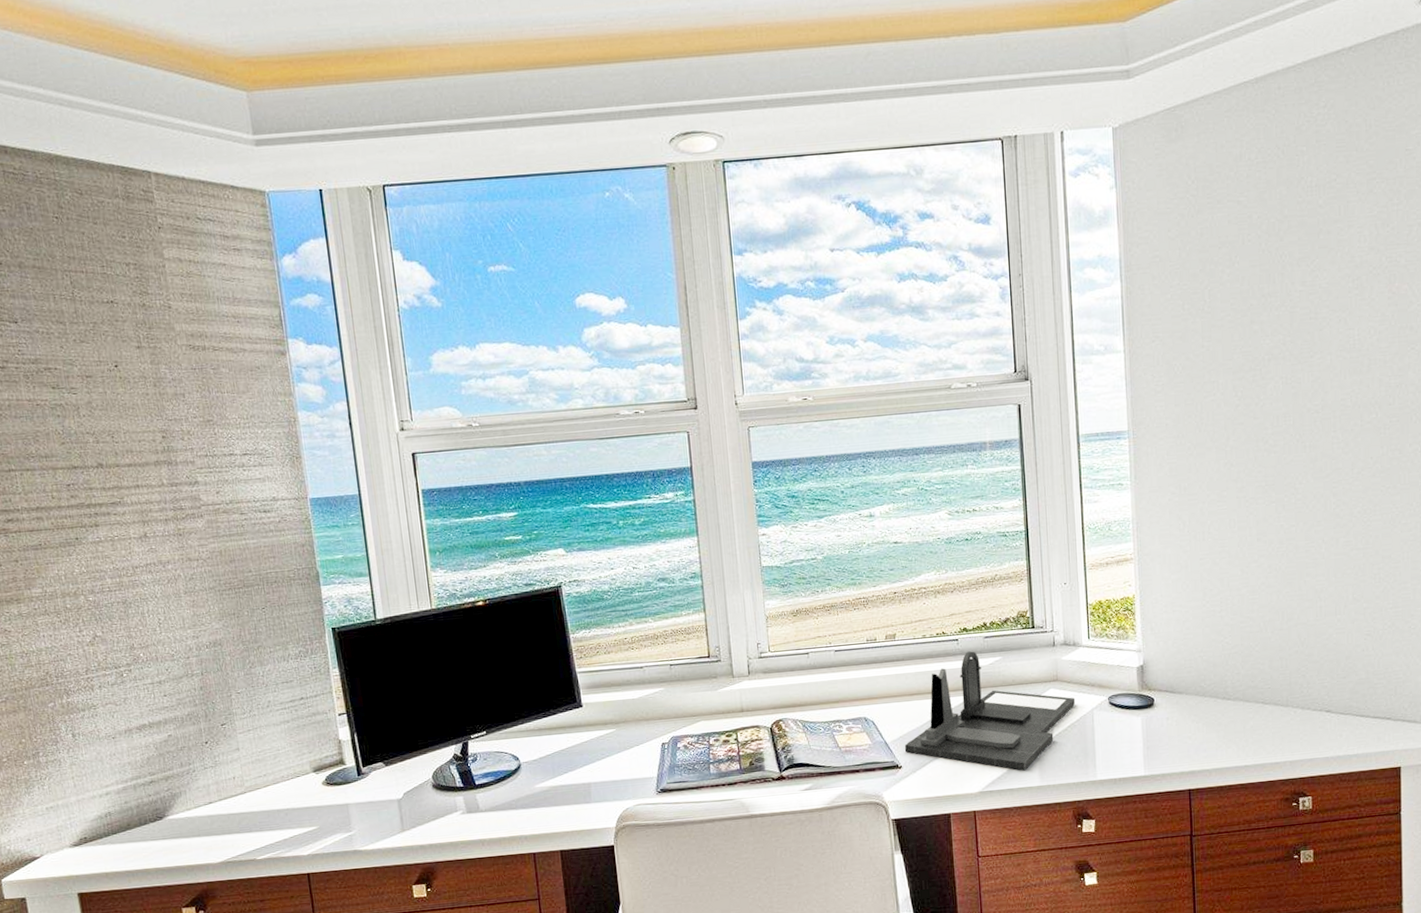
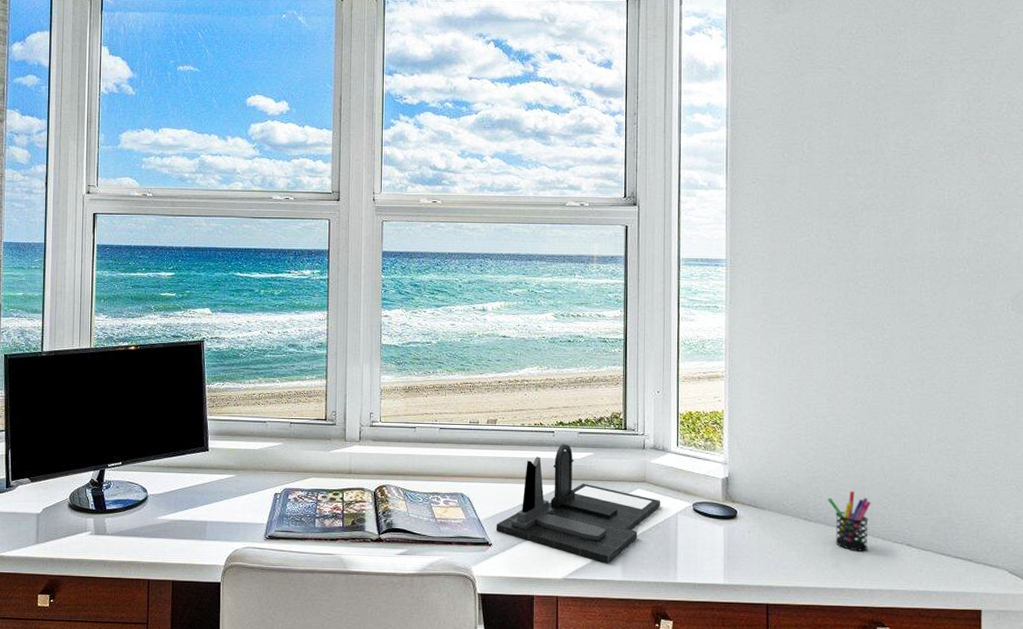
pen holder: none [1245,663,1289,725] -> present [828,490,871,552]

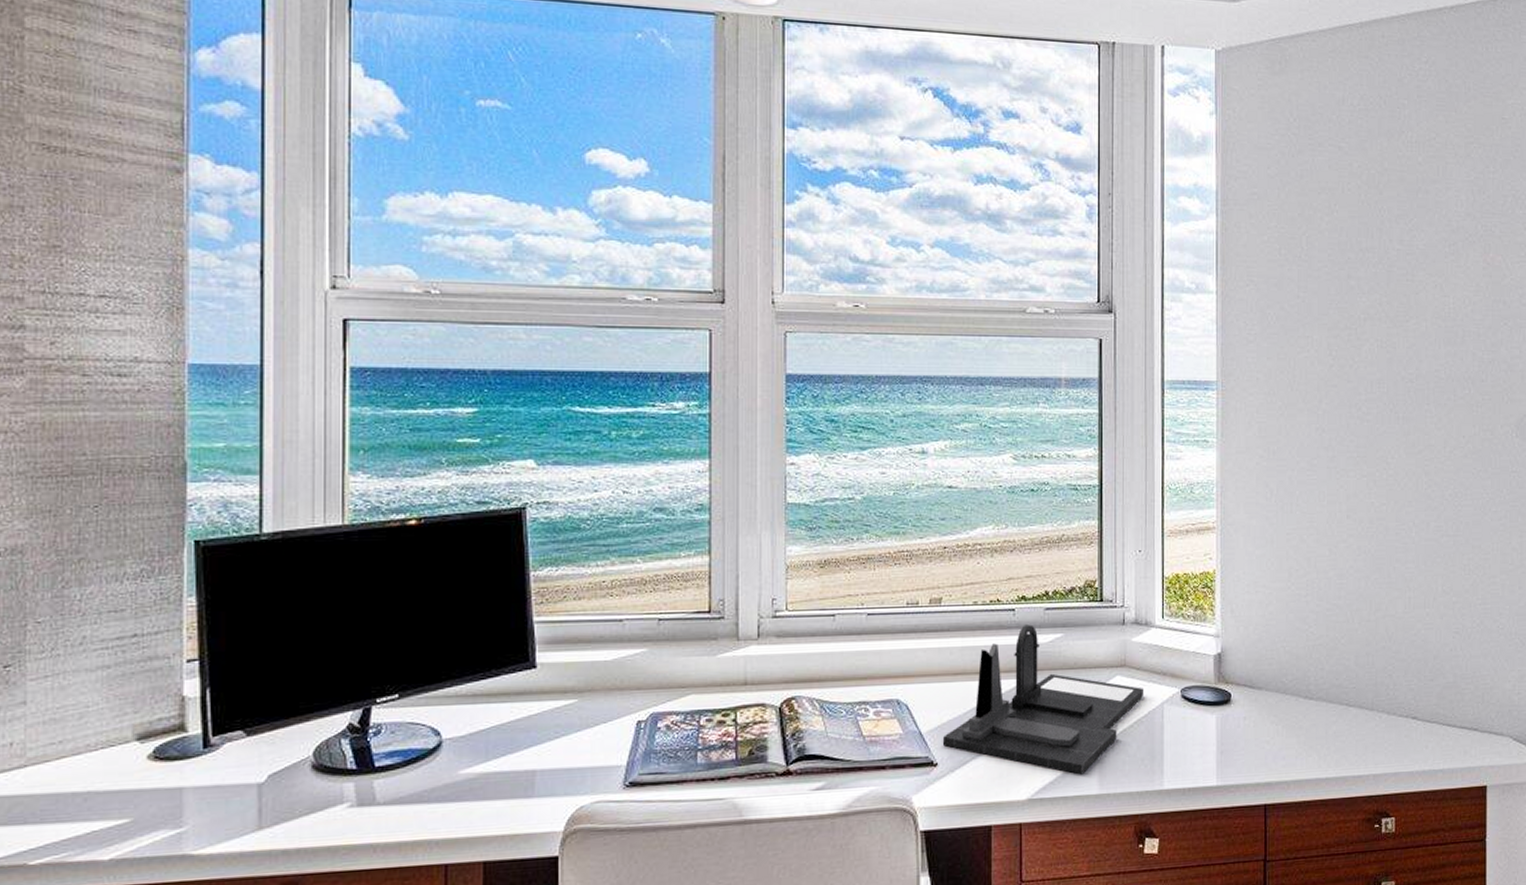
pen holder: present [828,490,871,552] -> none [1330,658,1375,731]

